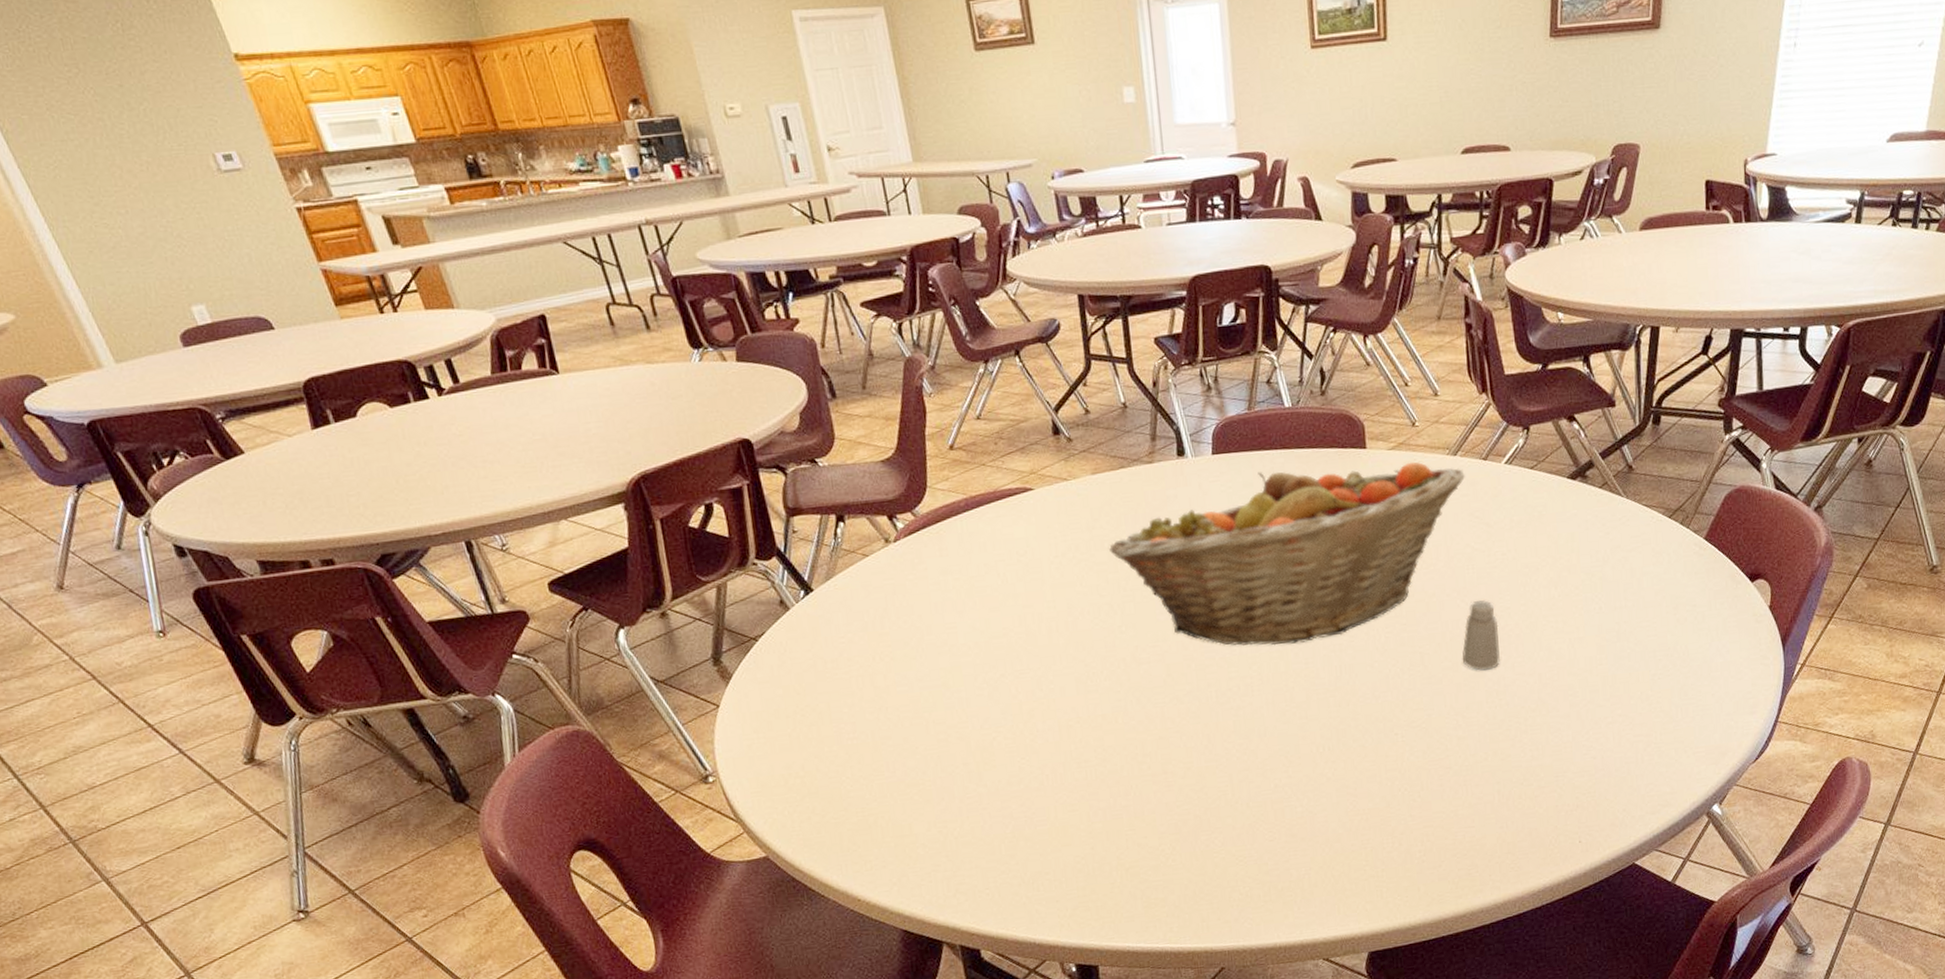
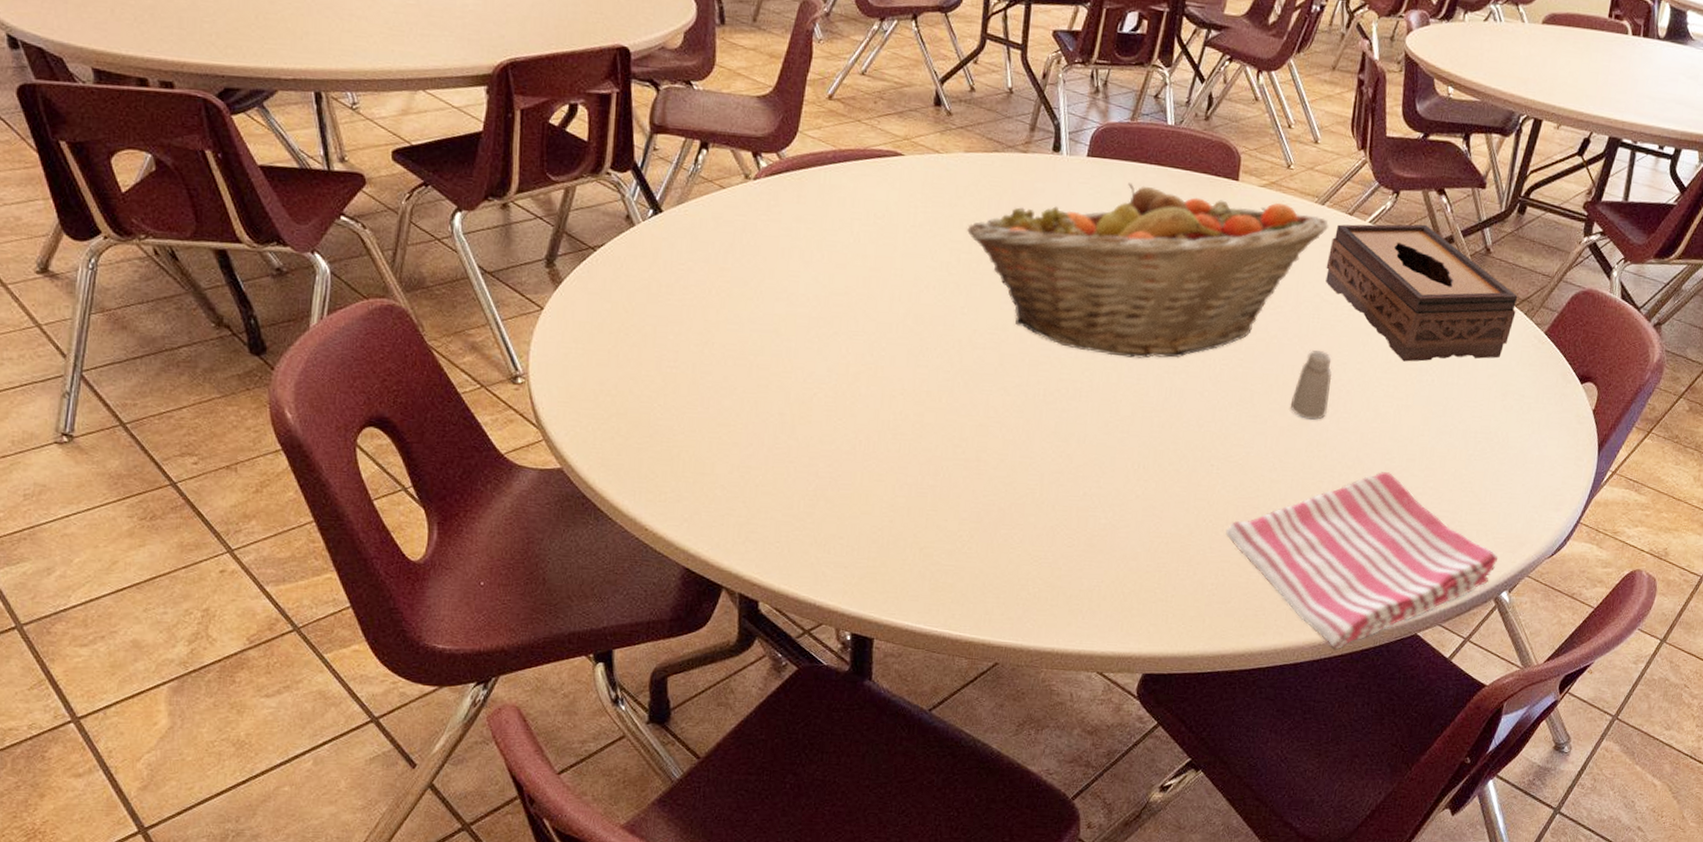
dish towel: none [1423,708,1701,893] -> present [1226,472,1498,649]
tissue box: none [1470,454,1671,595] -> present [1325,224,1518,362]

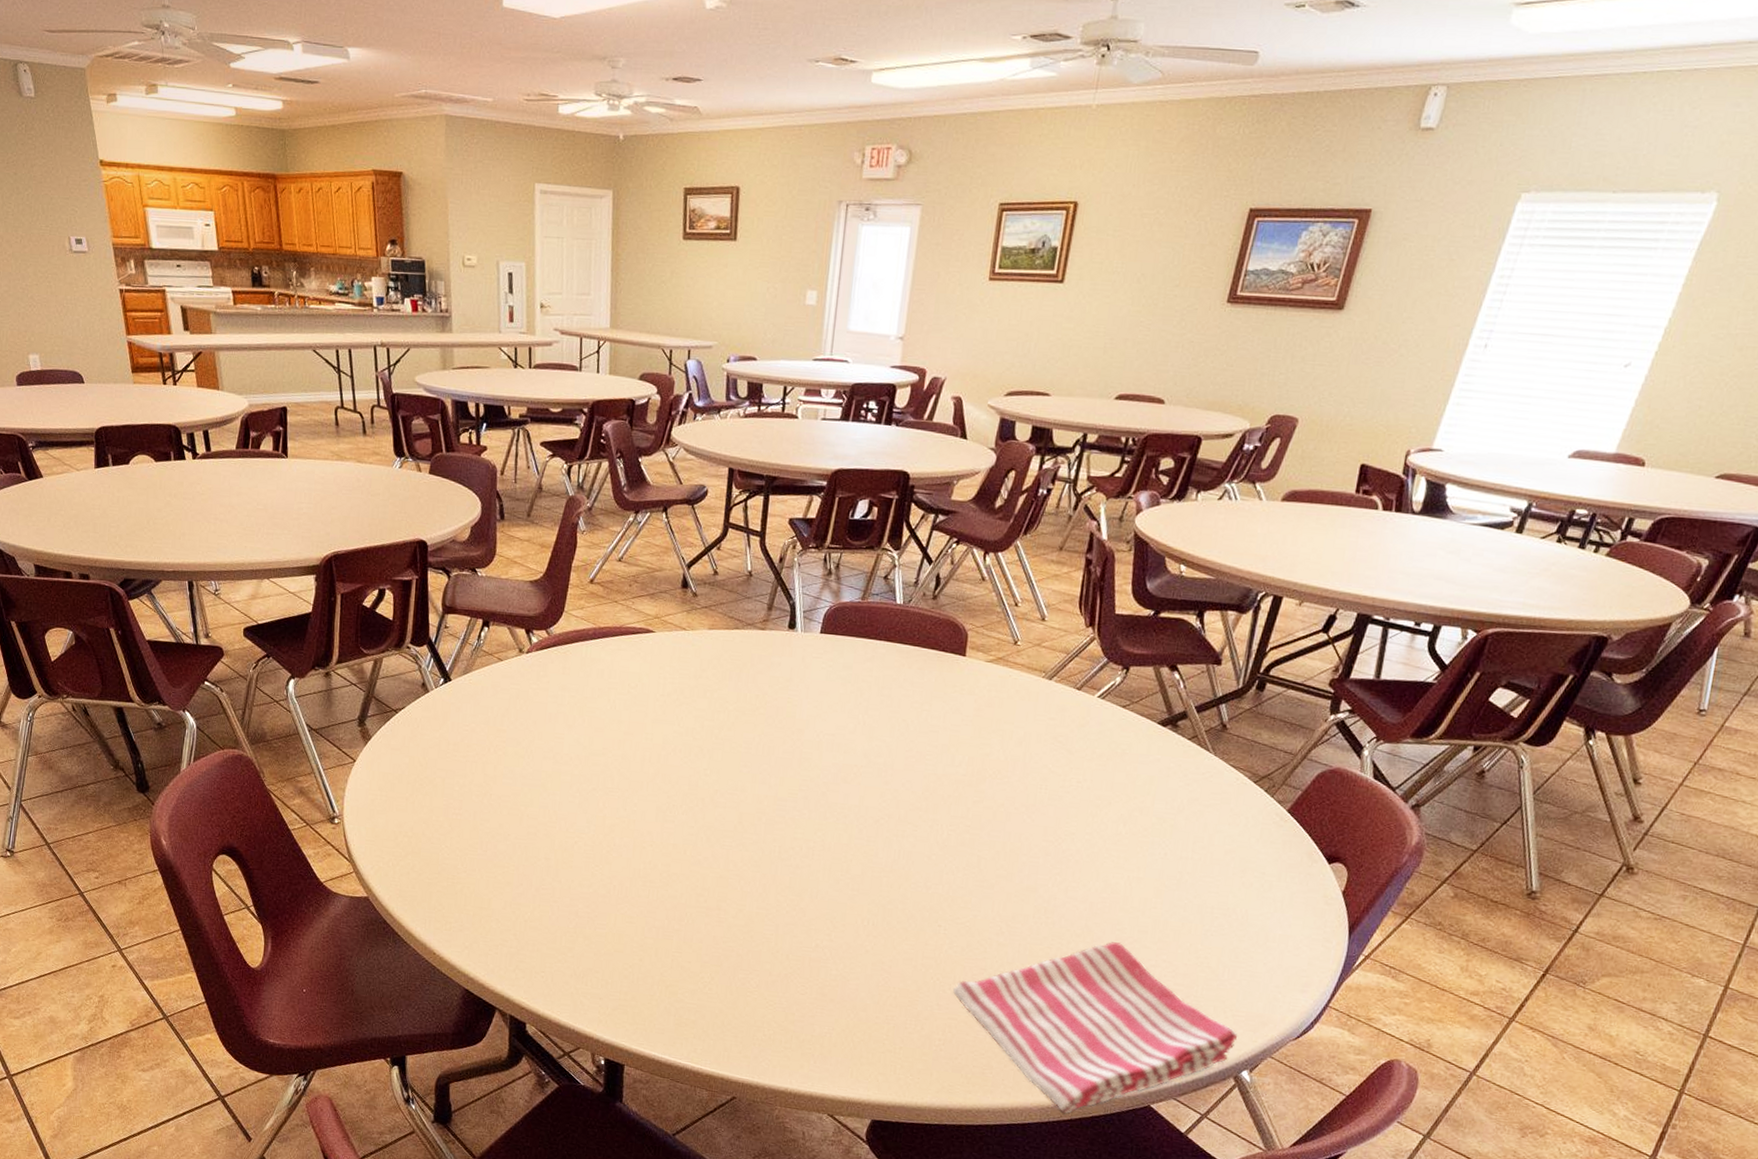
fruit basket: present [967,183,1330,358] -> none [710,658,1057,823]
saltshaker: present [1290,350,1332,420] -> none [1017,820,1060,888]
tissue box: present [1325,224,1518,362] -> none [1053,698,1258,835]

